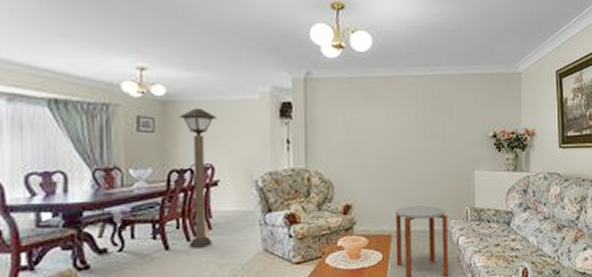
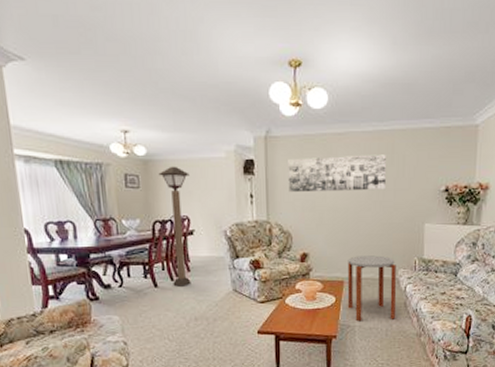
wall art: none [330,99,433,138] -> present [288,154,386,193]

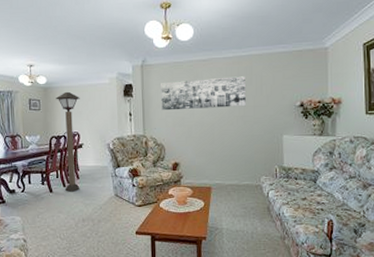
side table: present [347,255,397,322] -> none [214,164,261,225]

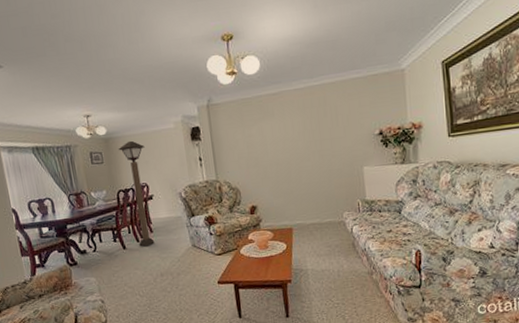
wall art: present [161,76,246,111] -> none [229,107,322,153]

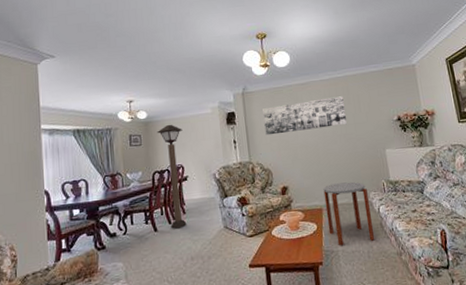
wall art: none [229,107,322,153] -> present [262,96,347,136]
side table: none [294,201,346,265] -> present [323,181,375,246]

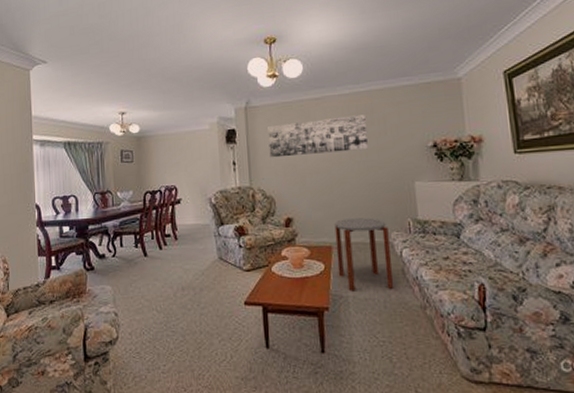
floor lamp: present [157,124,187,229] -> none [150,140,179,255]

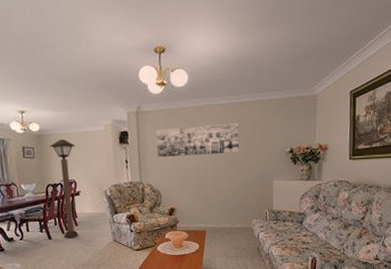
floor lamp: none [150,140,179,255] -> present [50,139,79,239]
side table: present [334,218,394,292] -> none [208,208,251,265]

